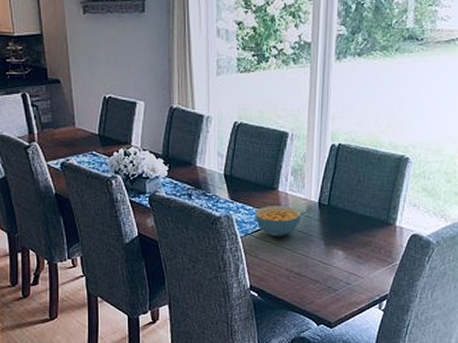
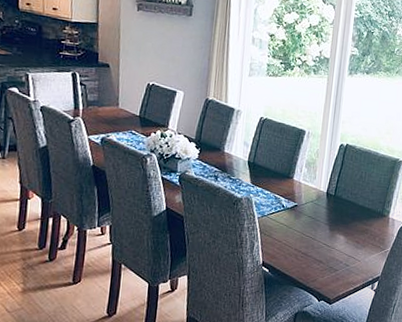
cereal bowl: present [255,206,301,238] -> none [271,192,311,221]

